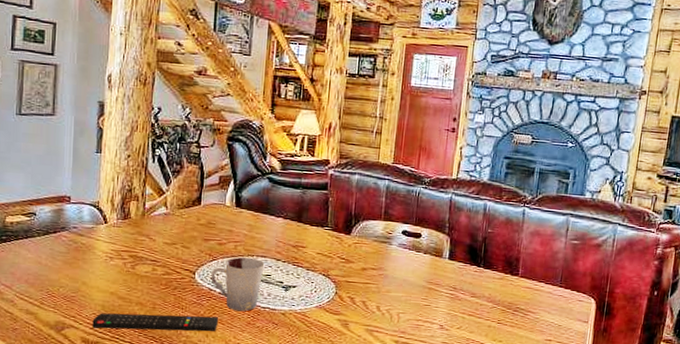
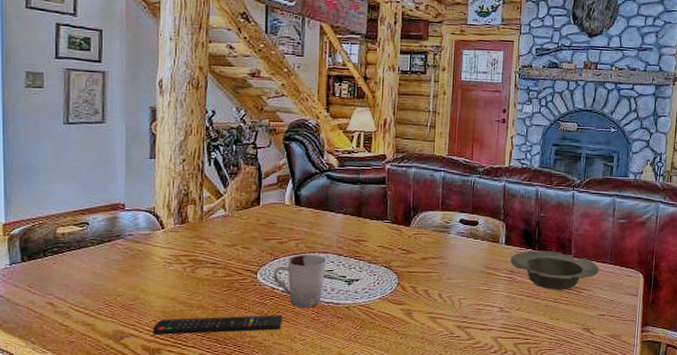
bowl: none [453,267,548,312] -> present [510,250,599,290]

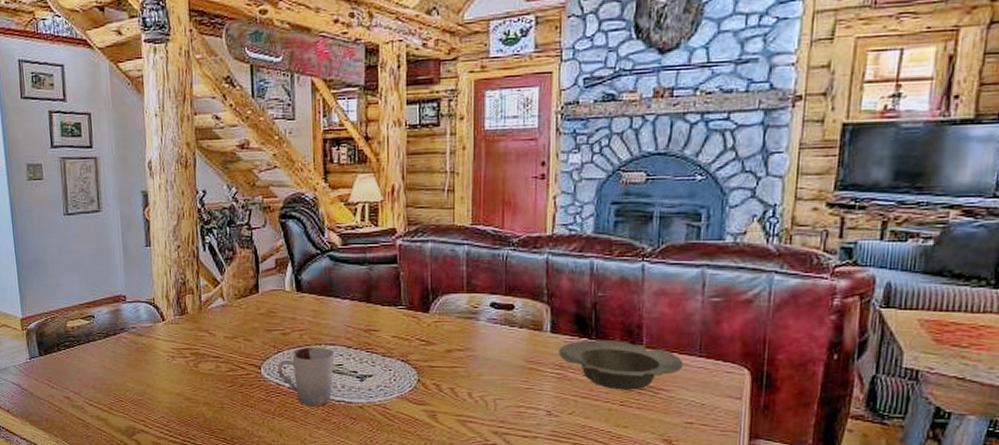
remote control: present [153,315,282,335] -> none [162,413,291,432]

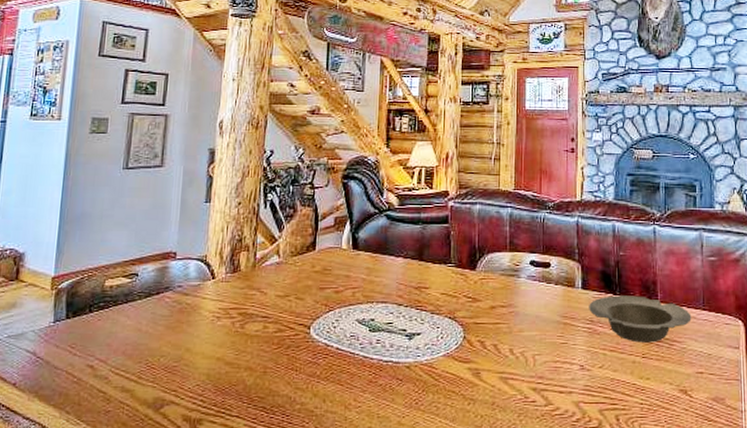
cup: present [277,346,335,407] -> none [327,304,386,368]

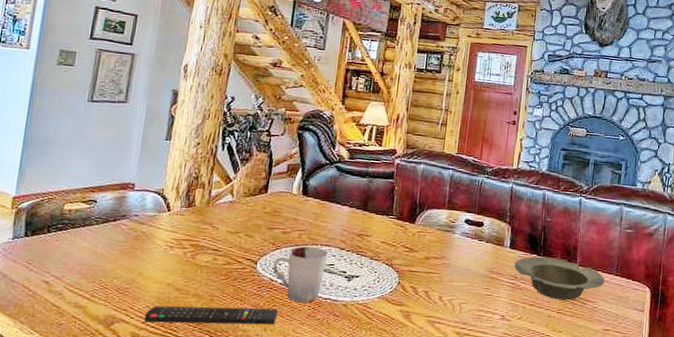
remote control: none [195,377,336,402] -> present [144,305,278,325]
cup: none [327,304,386,368] -> present [272,246,329,303]

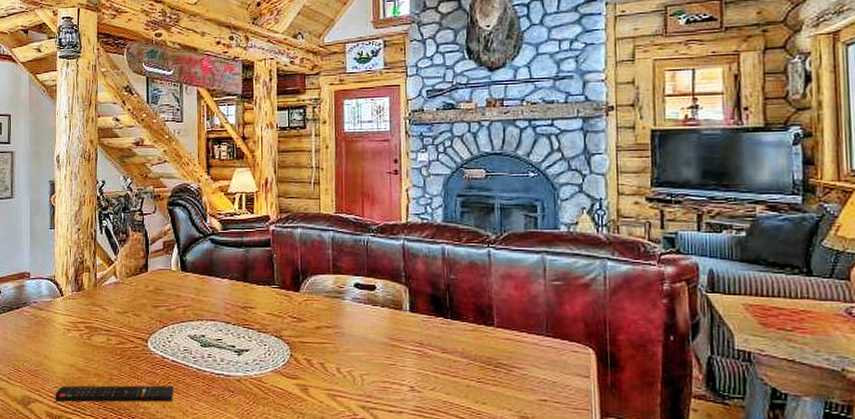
cup: present [272,246,329,303] -> none [163,321,215,379]
bowl: present [514,256,605,301] -> none [418,319,533,368]

